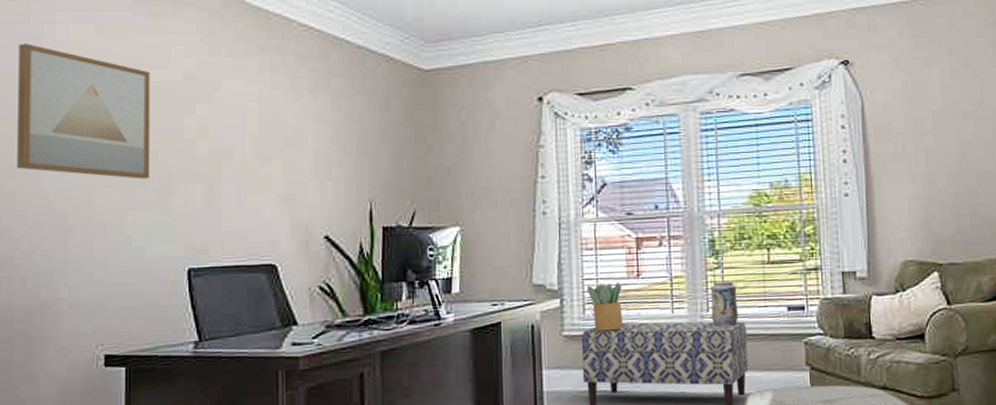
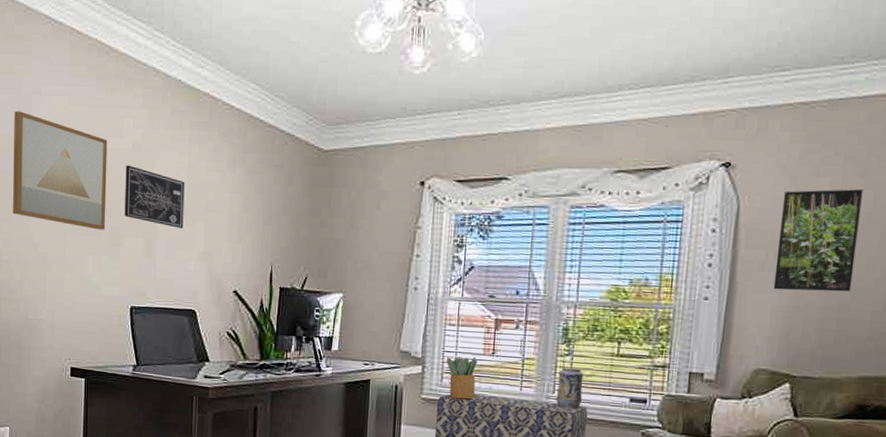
wall art: none [176,99,255,169] -> present [124,165,185,228]
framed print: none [902,79,976,180] -> present [773,189,863,292]

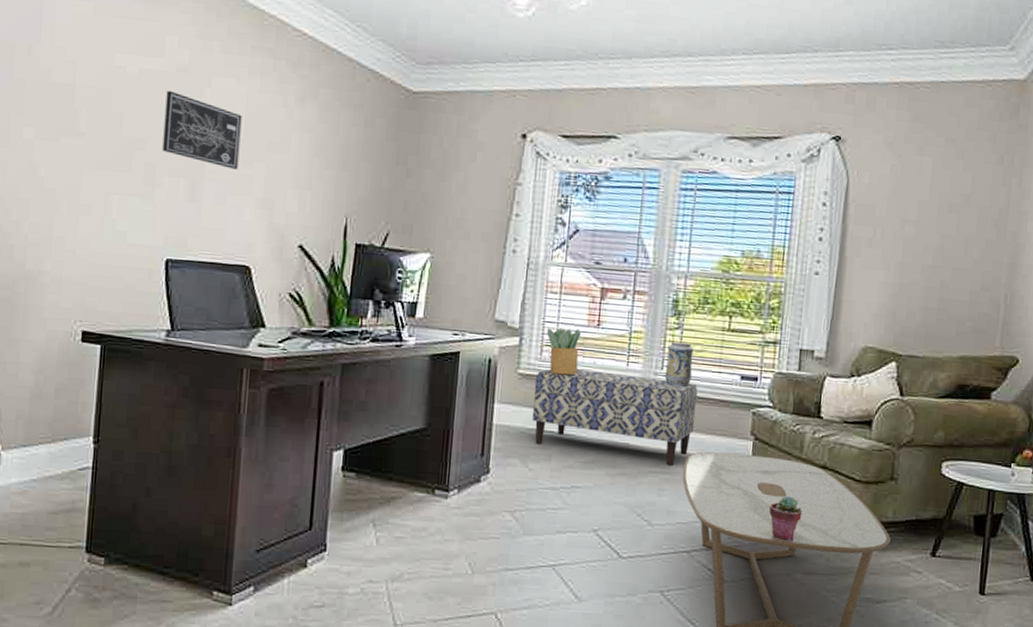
wall art: present [13,111,108,230] -> none [11,14,144,166]
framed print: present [773,189,863,292] -> none [880,168,962,272]

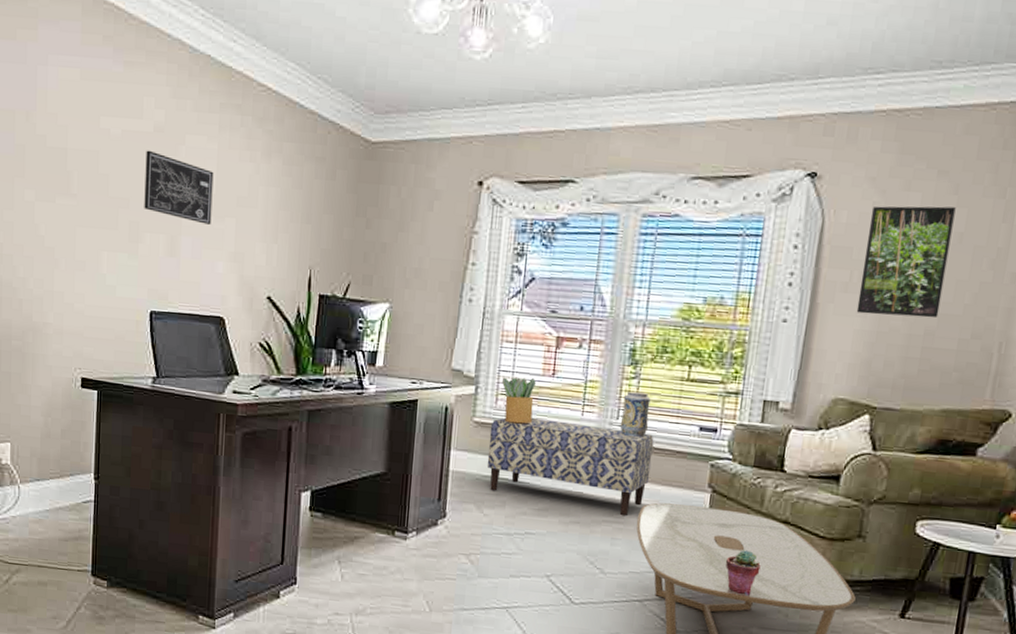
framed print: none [880,168,962,272] -> present [856,206,956,318]

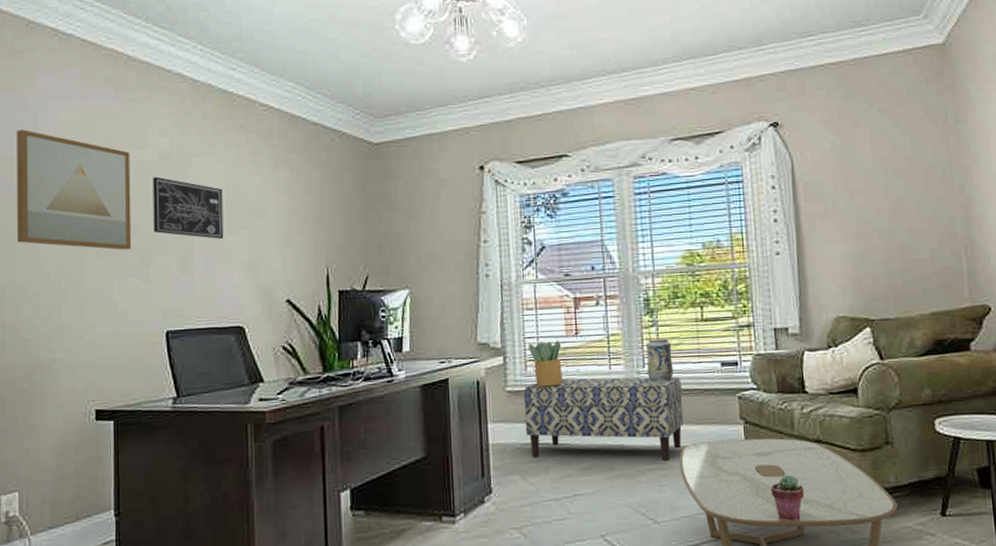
wall art: none [15,83,126,224] -> present [17,129,132,250]
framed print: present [856,206,956,318] -> none [832,137,908,238]

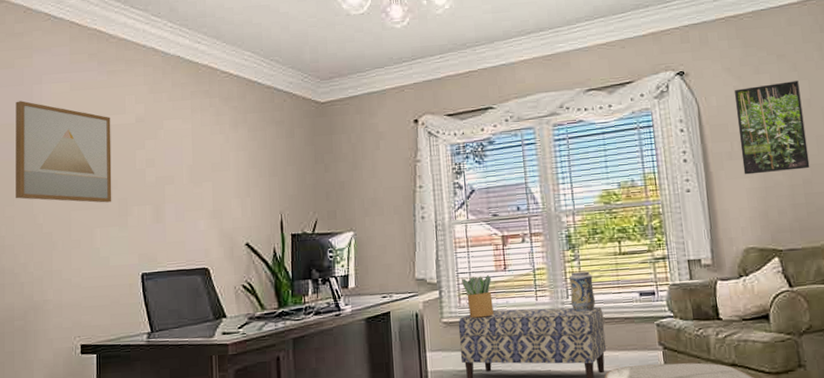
wall art: present [152,177,224,239] -> none [130,138,191,191]
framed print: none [832,137,908,238] -> present [735,81,810,175]

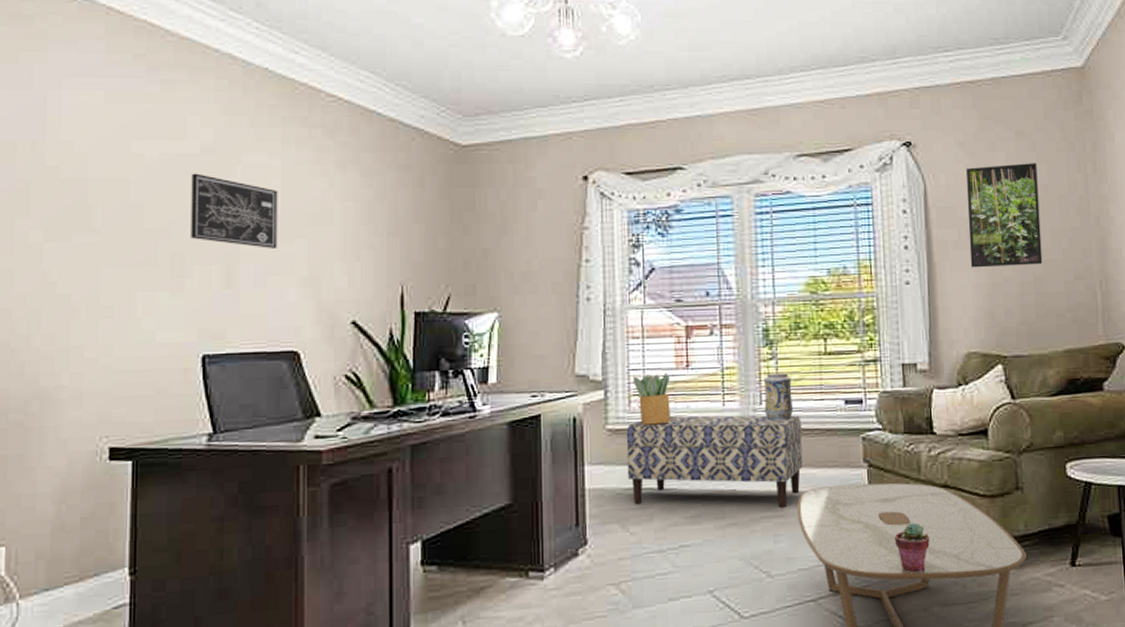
wall art: present [16,101,112,203] -> none [16,110,164,258]
wall art: none [130,138,191,191] -> present [191,173,278,249]

